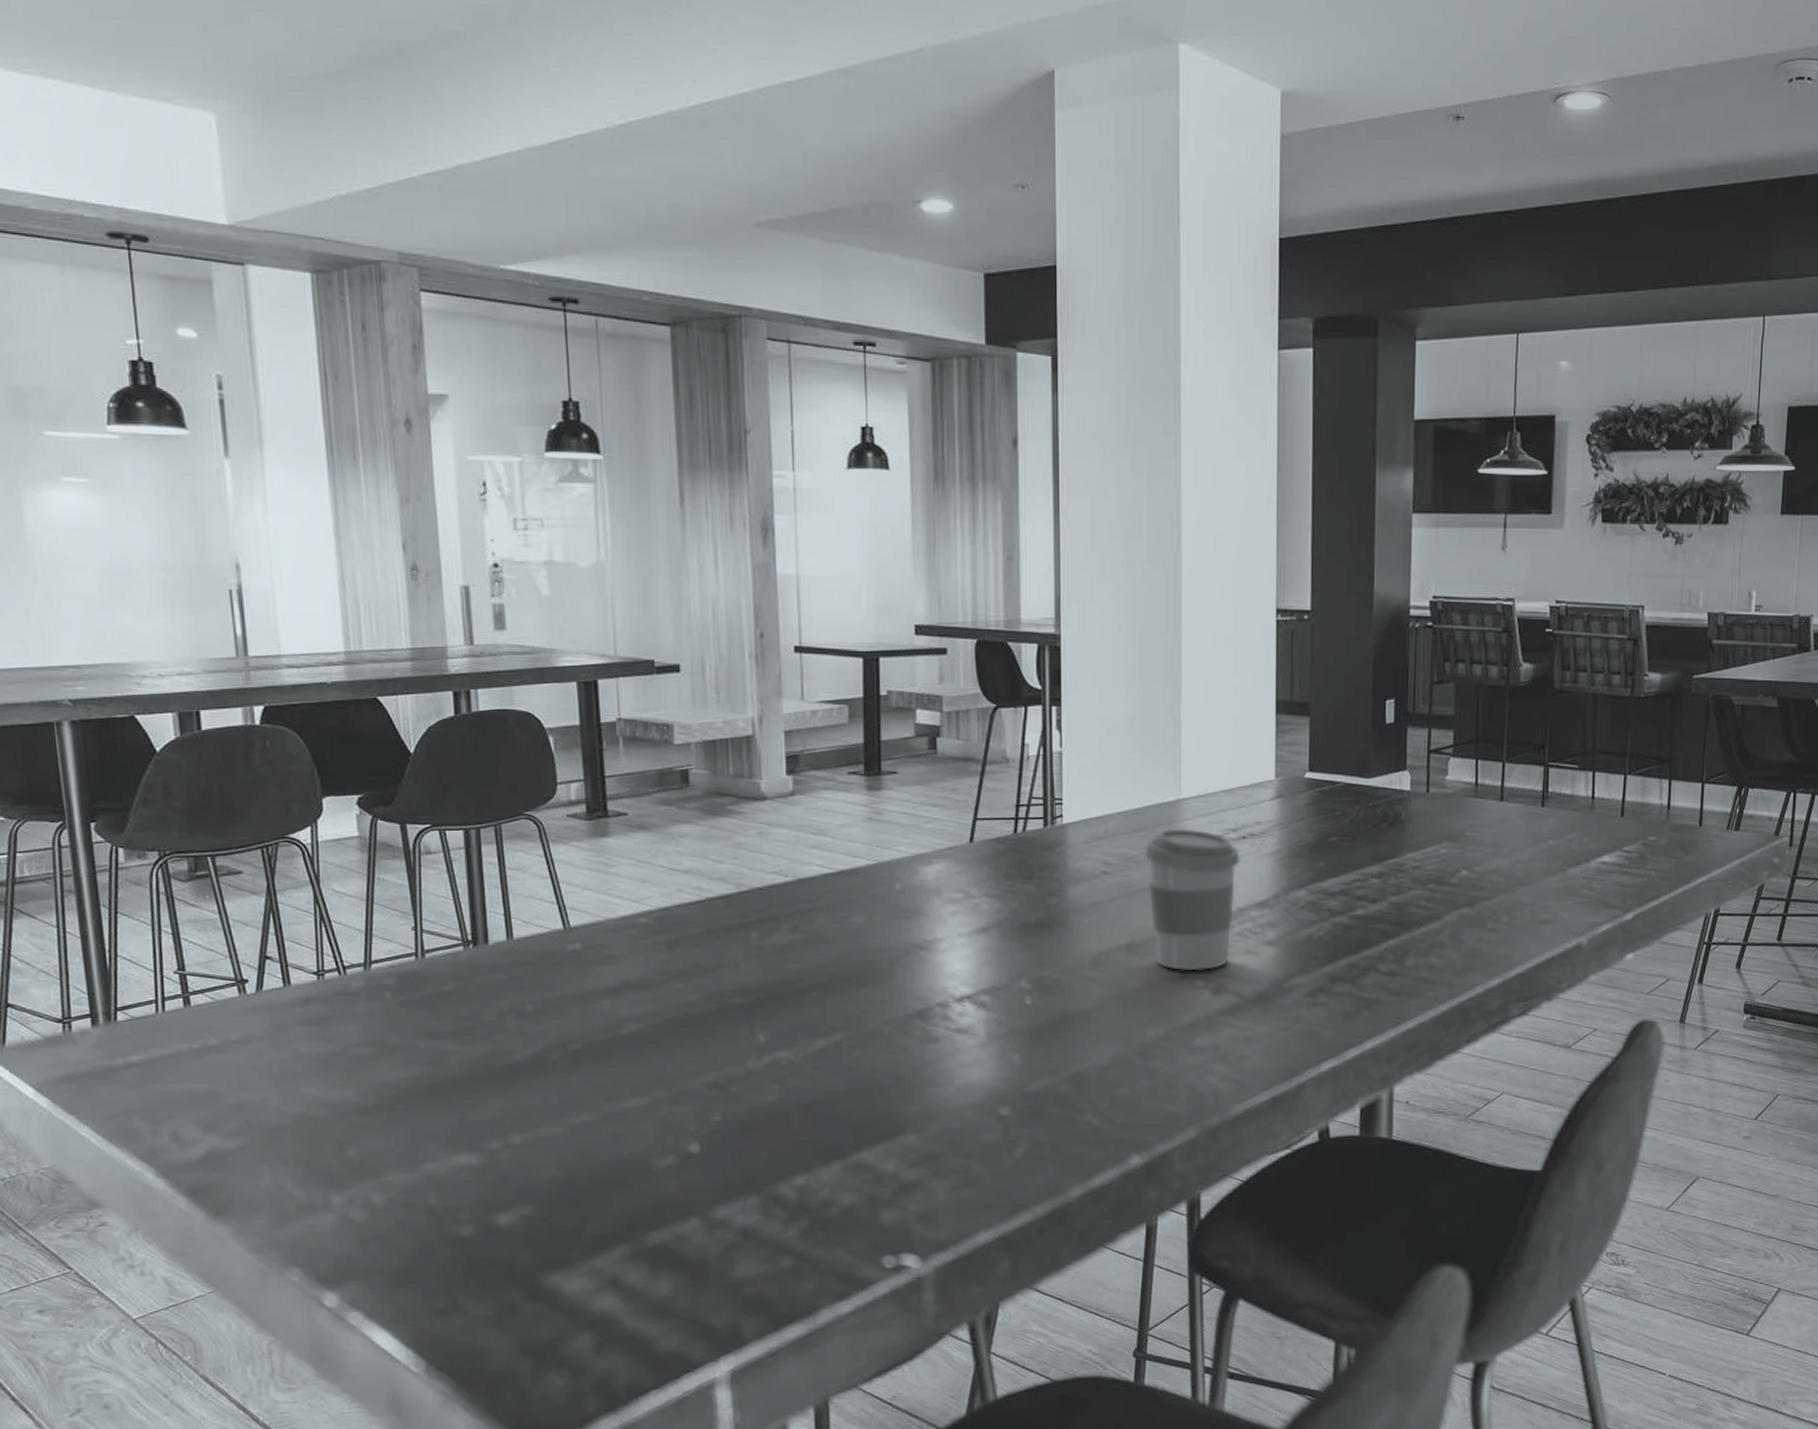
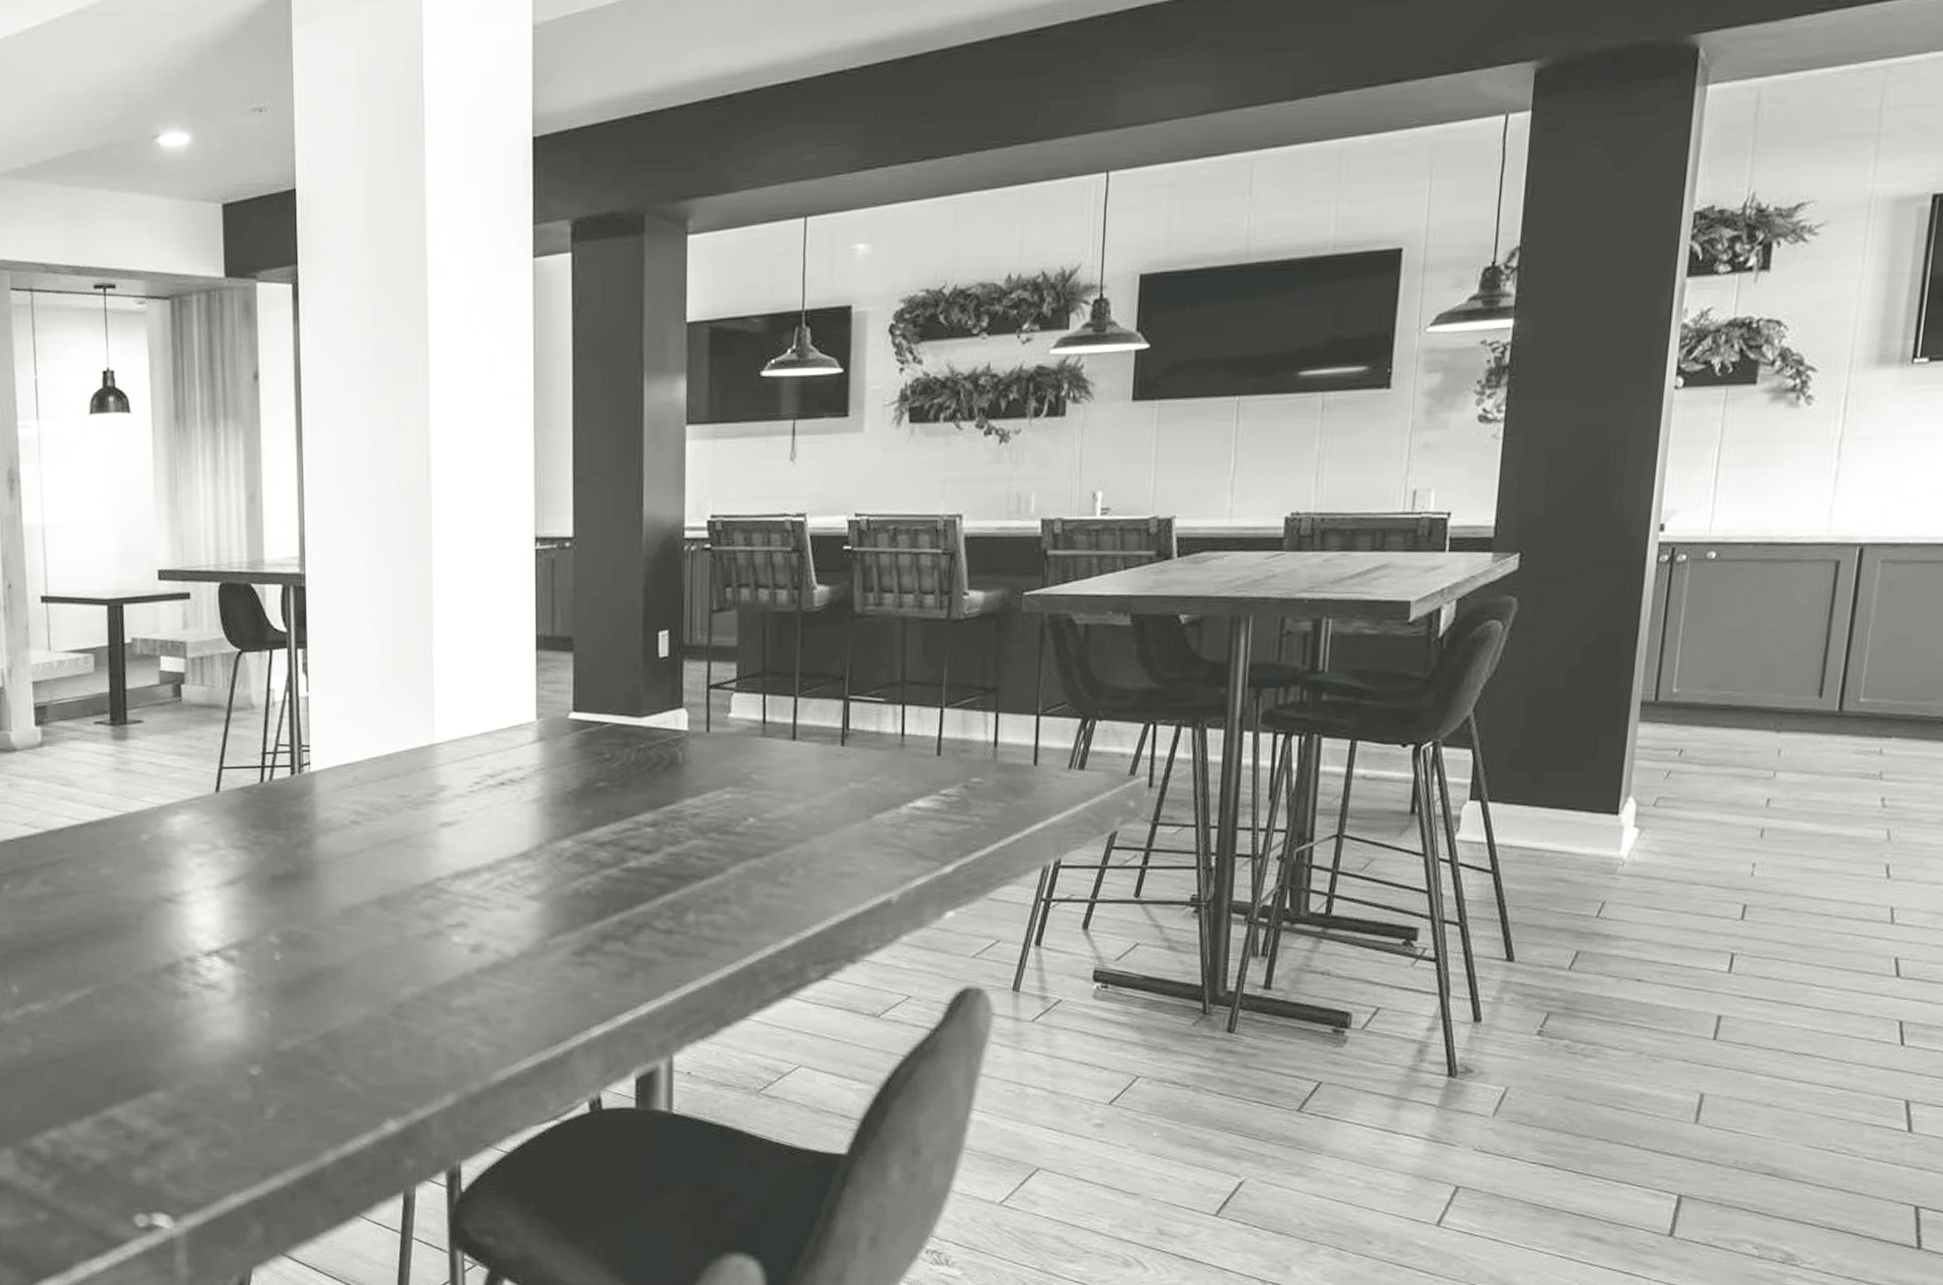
coffee cup: present [1144,829,1241,971] -> none [396,775,500,927]

